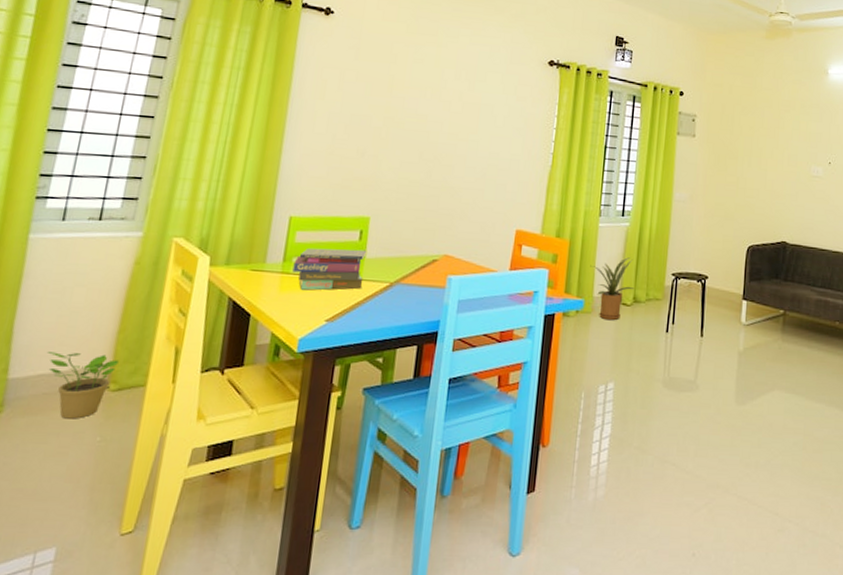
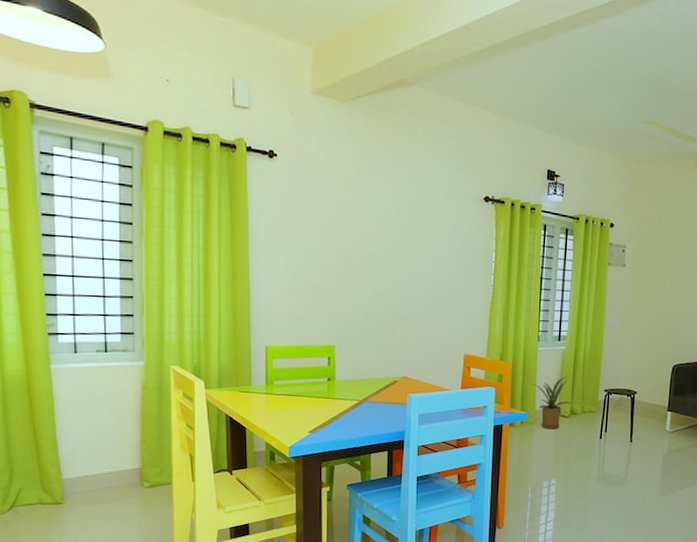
potted plant: present [46,352,119,419] -> none [88,458,146,509]
books: present [292,248,367,291] -> none [275,372,336,408]

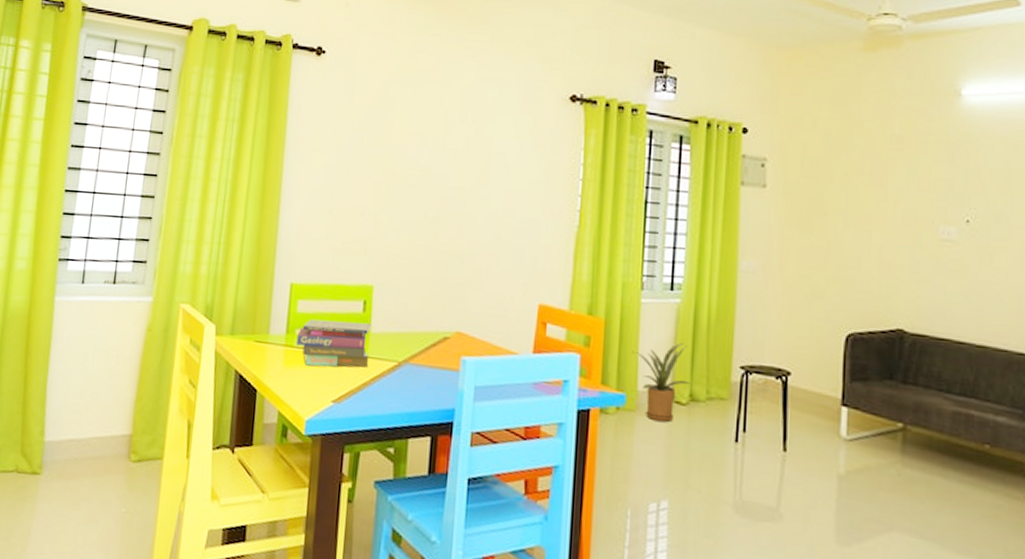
books: none [275,372,336,408] -> present [296,319,372,368]

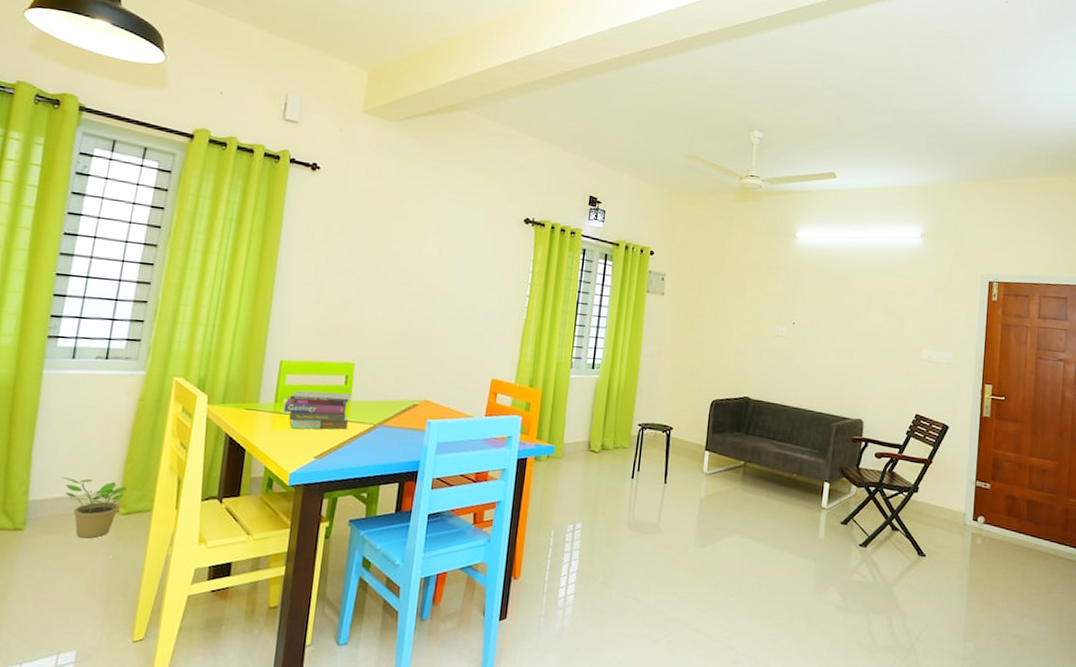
potted plant: none [75,417,137,488] -> present [62,477,127,539]
house plant: present [632,343,691,423] -> none [561,407,603,466]

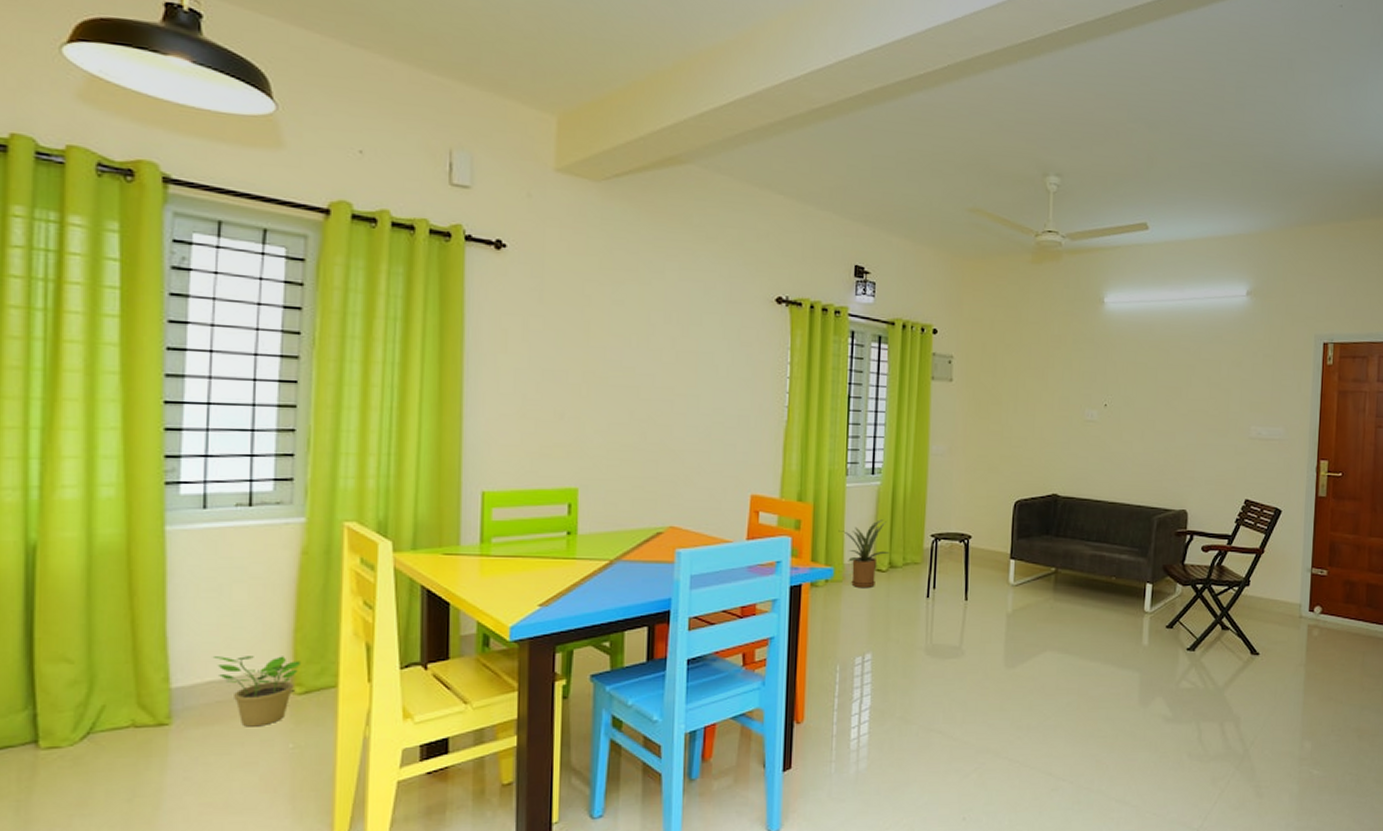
books: present [283,390,352,430] -> none [493,525,579,573]
house plant: none [561,407,603,466] -> present [838,519,890,589]

